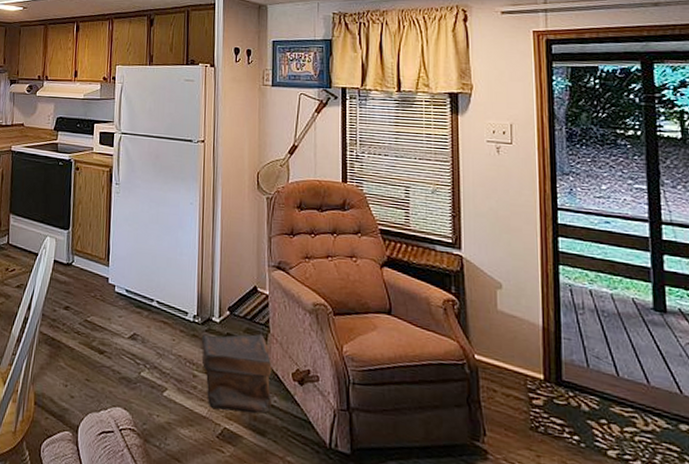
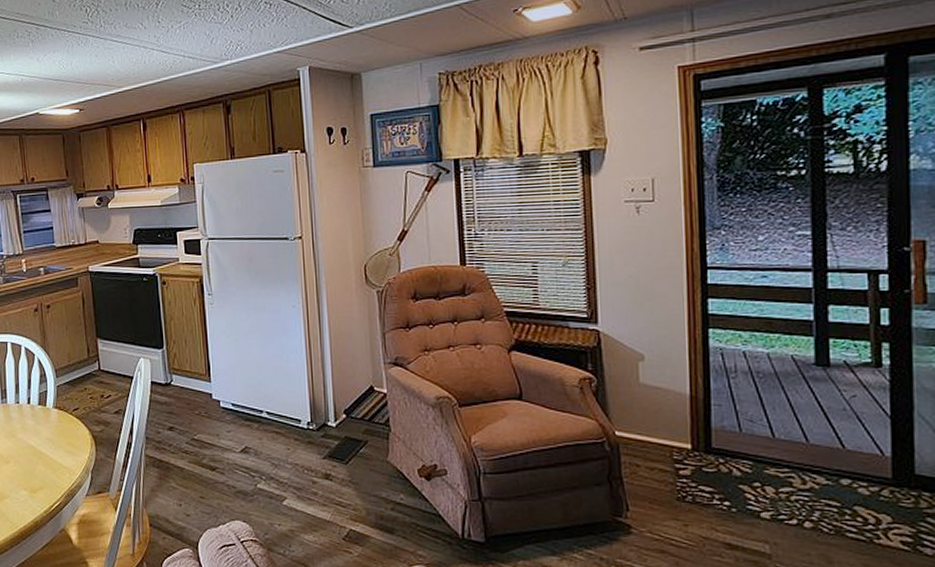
pouch: present [201,334,272,413] -> none [317,433,398,513]

